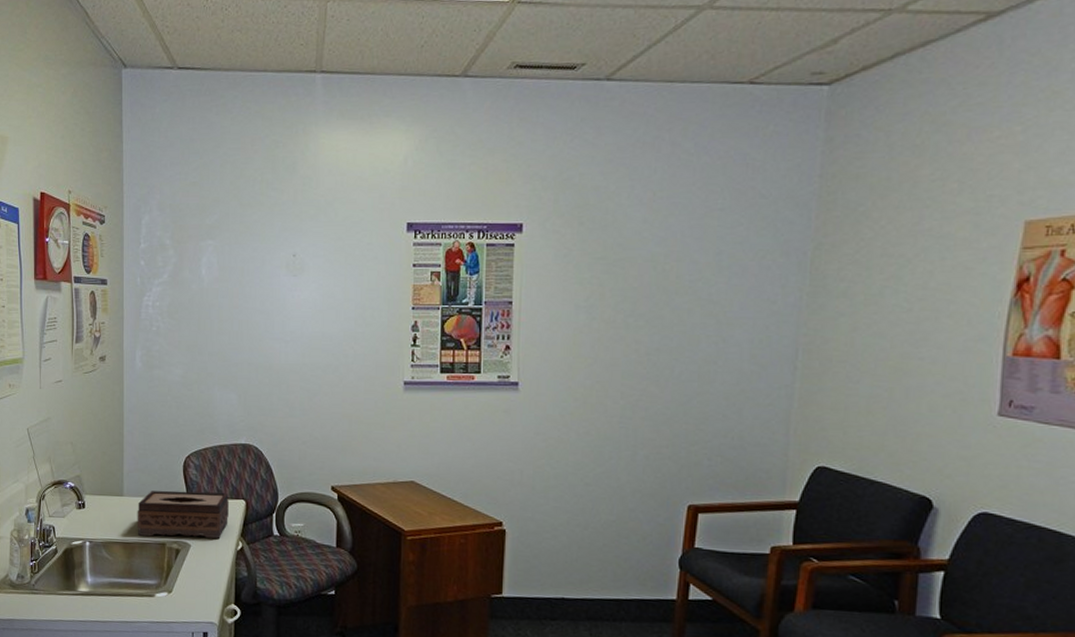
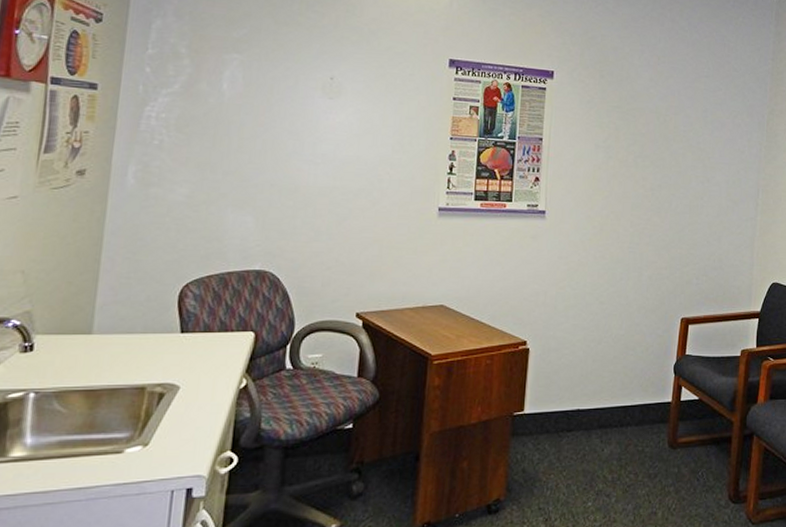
tissue box: present [137,490,229,539] -> none [107,324,235,380]

